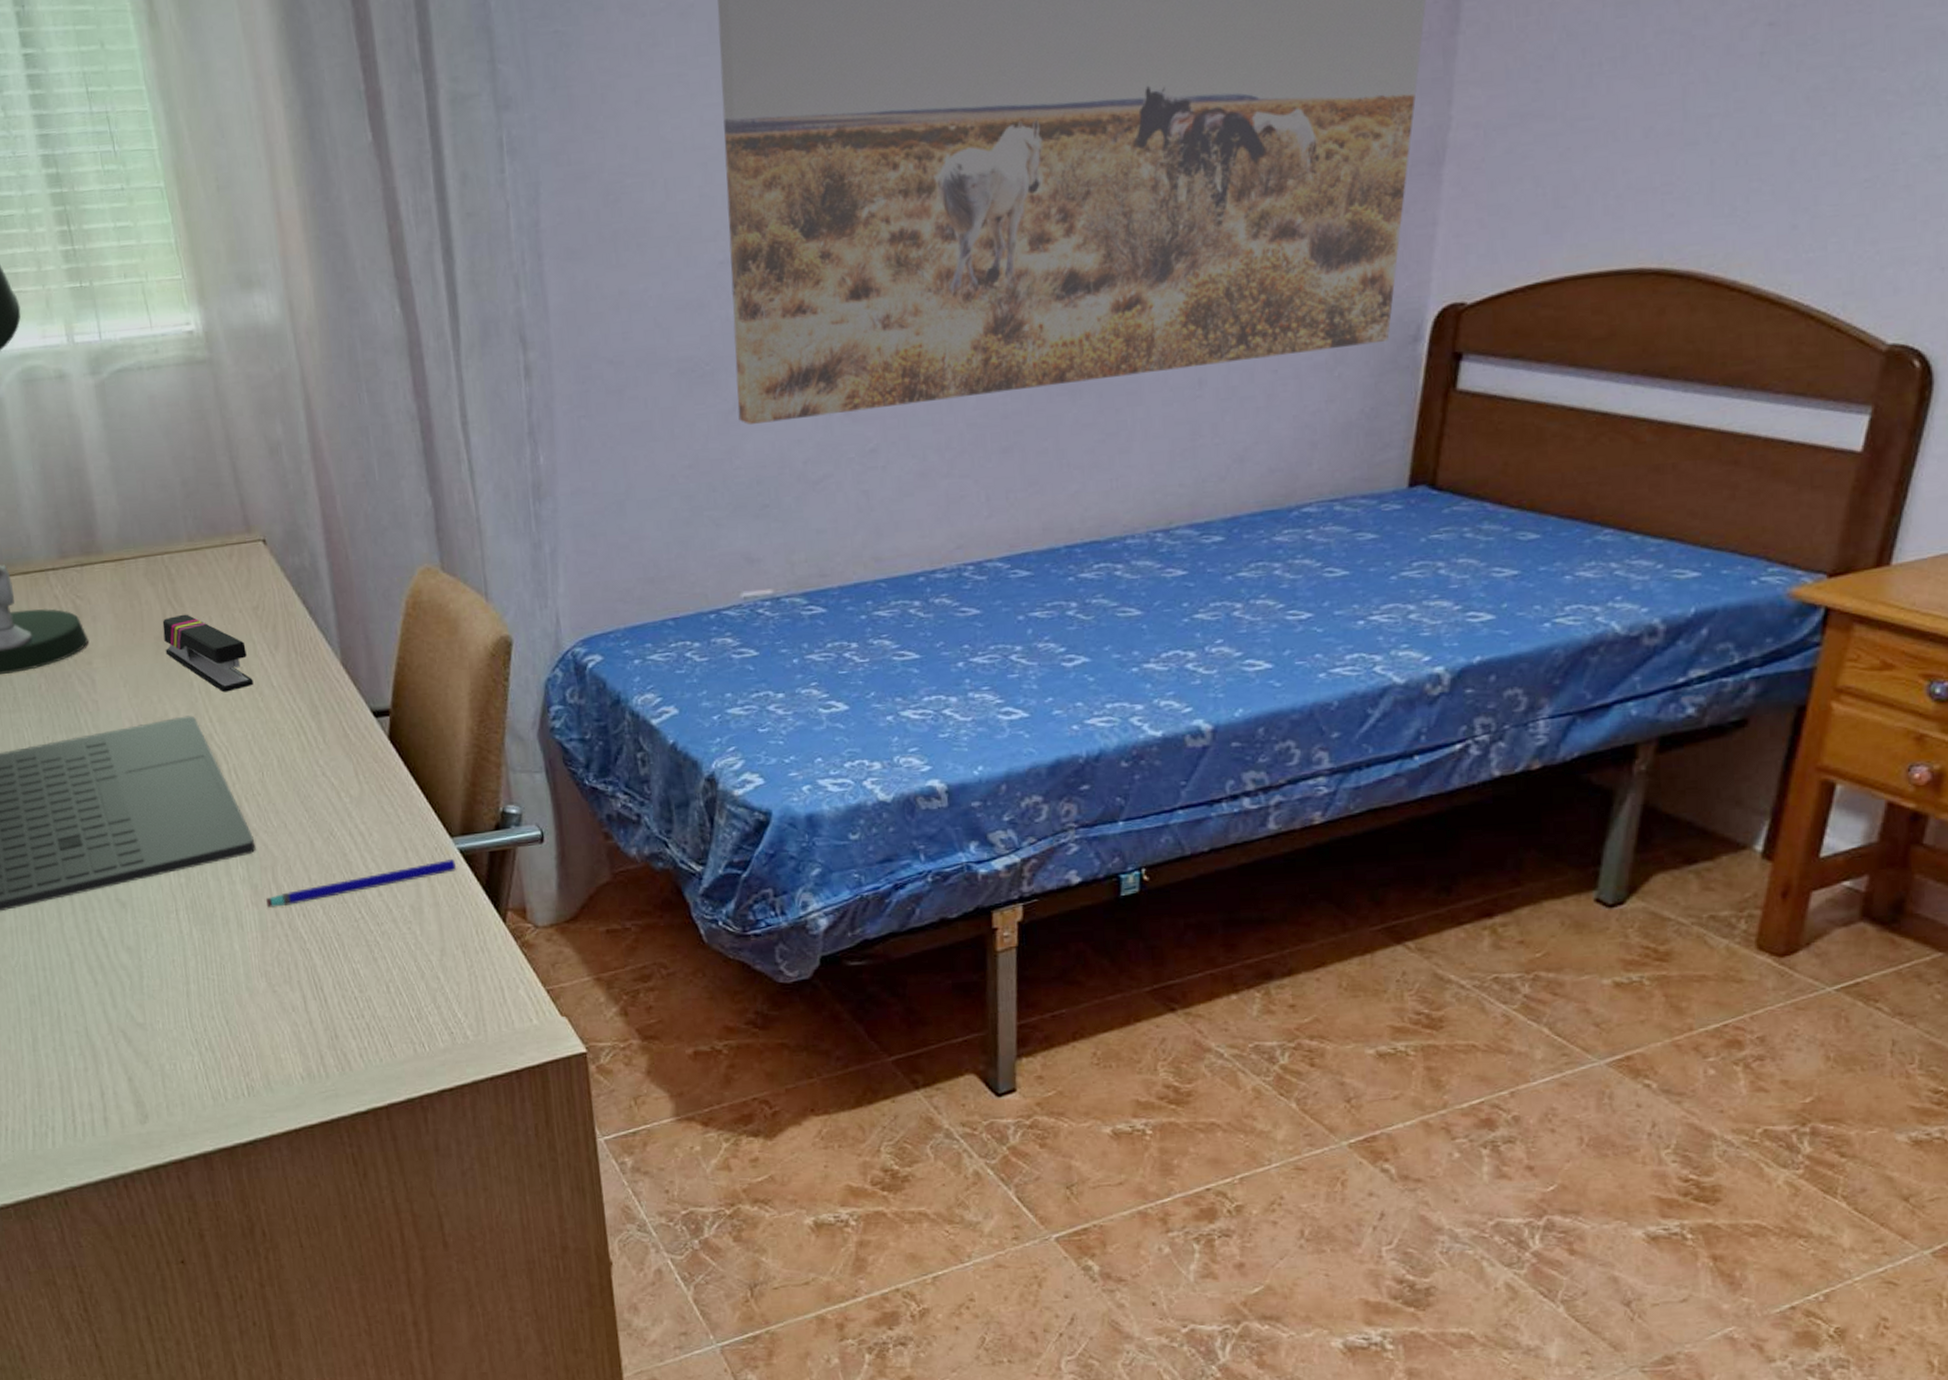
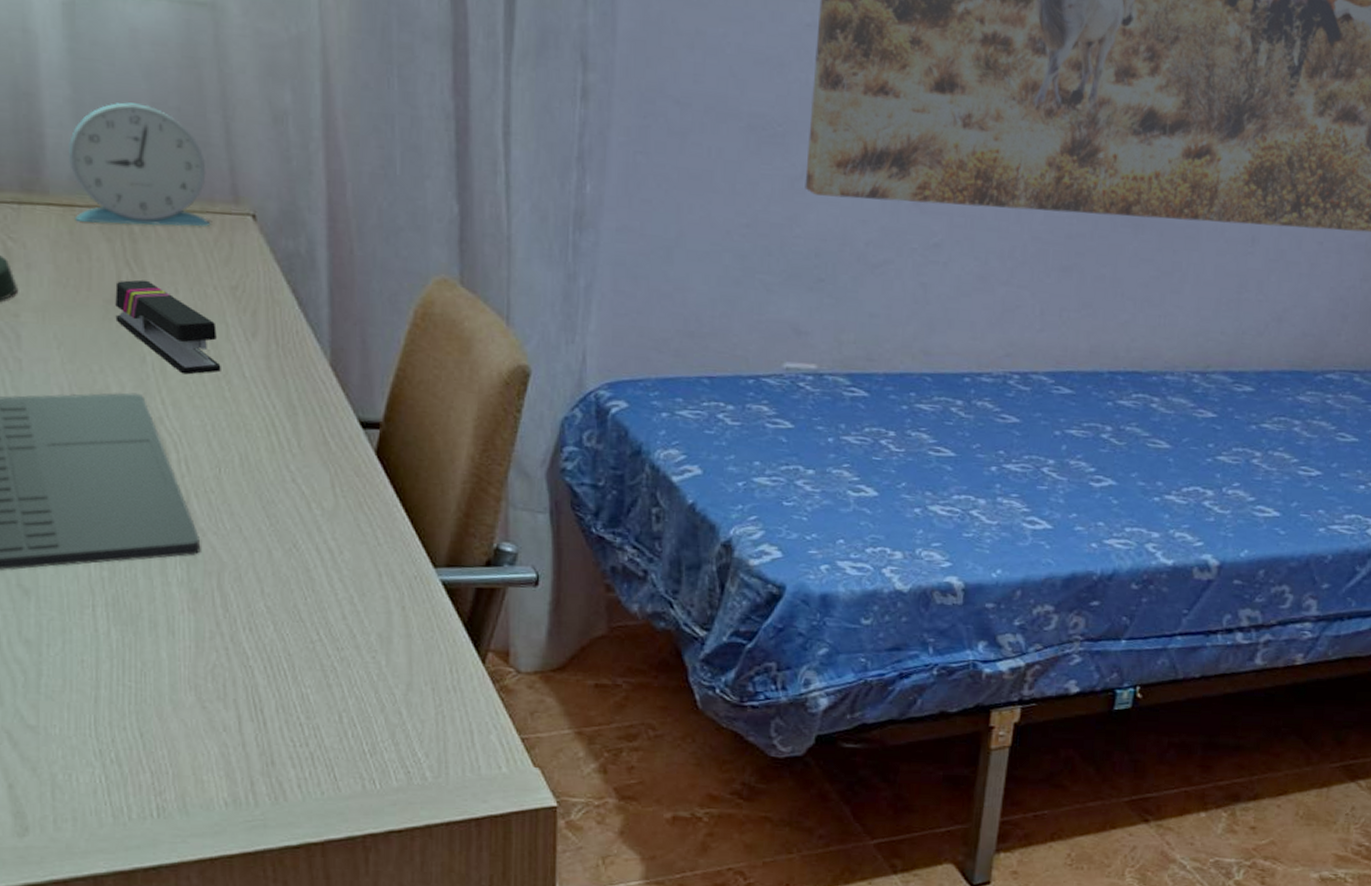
alarm clock: none [113,459,231,572] -> present [69,102,211,226]
pen: present [266,859,456,908] -> none [207,590,435,617]

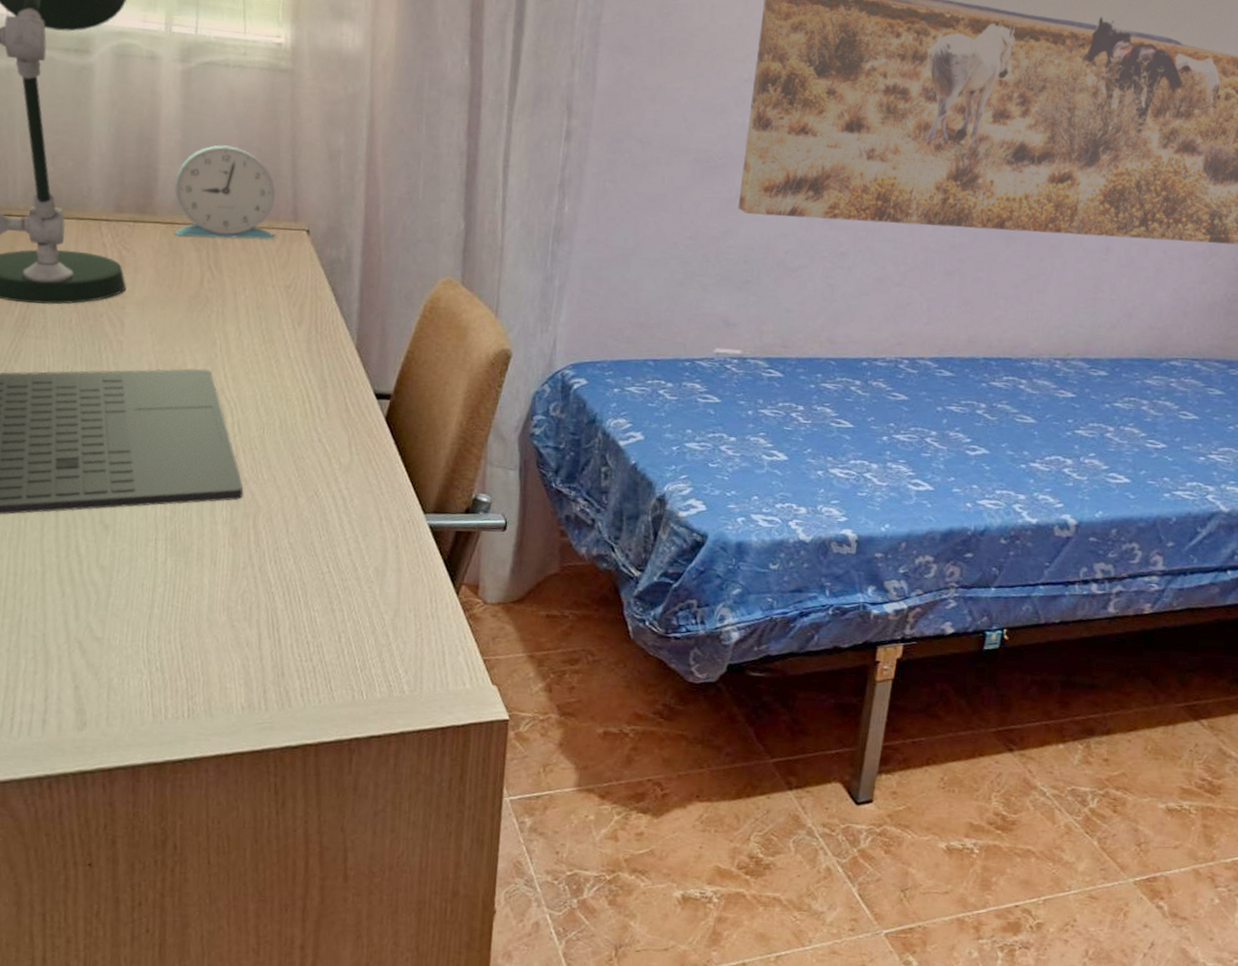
stapler: present [115,279,221,375] -> none [196,280,272,355]

